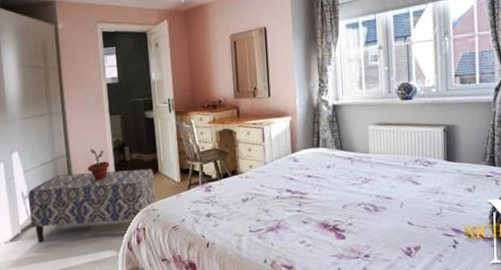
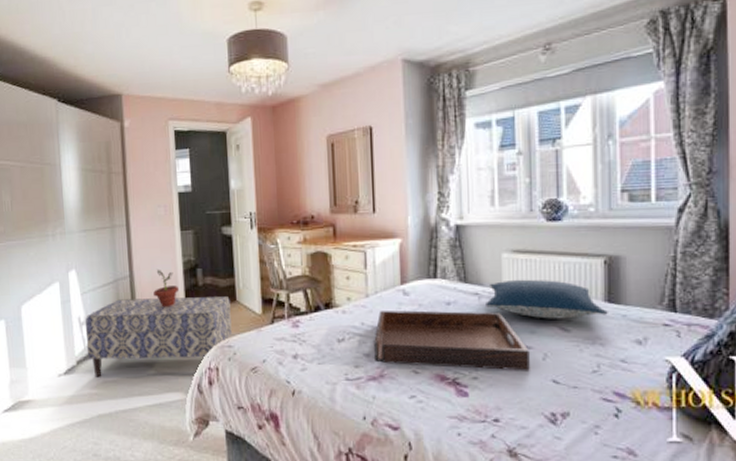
serving tray: none [271,172,391,217] -> present [374,310,530,371]
pillow: none [357,145,447,176] -> present [486,279,608,319]

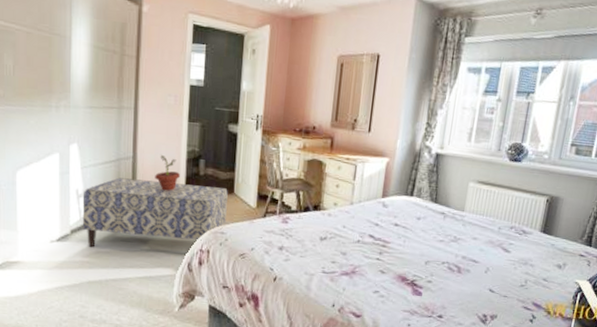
serving tray: present [374,310,530,371] -> none [349,218,476,280]
pillow: present [486,279,608,319] -> none [448,205,542,243]

